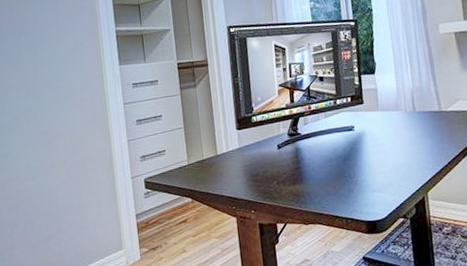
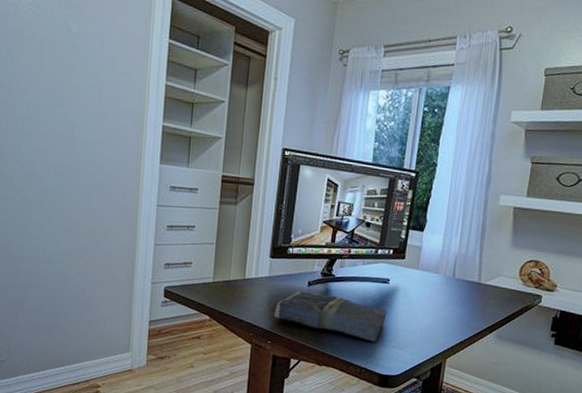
book: none [251,153,360,191] -> present [273,291,387,342]

